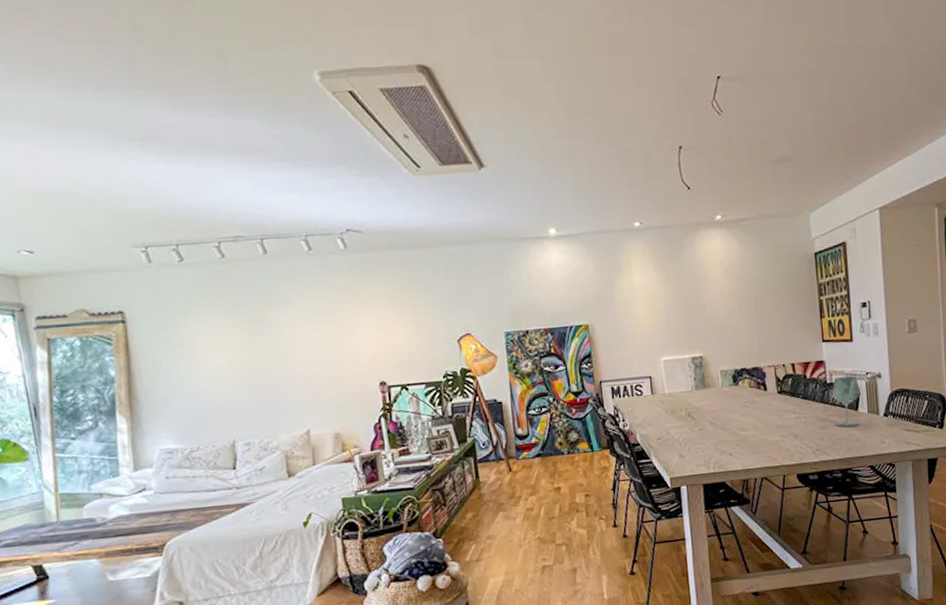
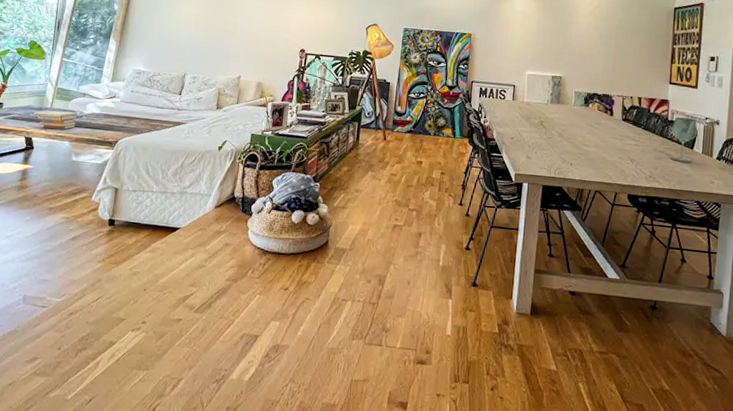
books: none [34,520,100,549] -> present [33,110,78,130]

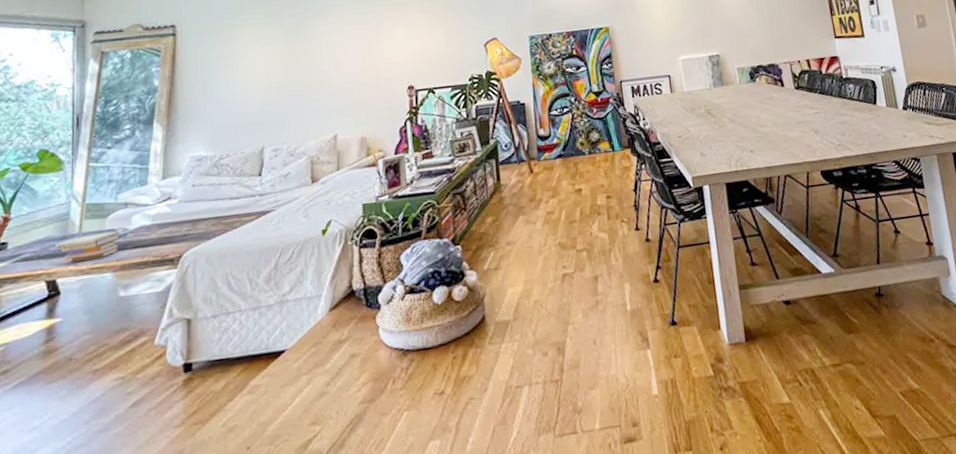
wine glass: present [670,117,698,163] -> none [848,71,878,122]

